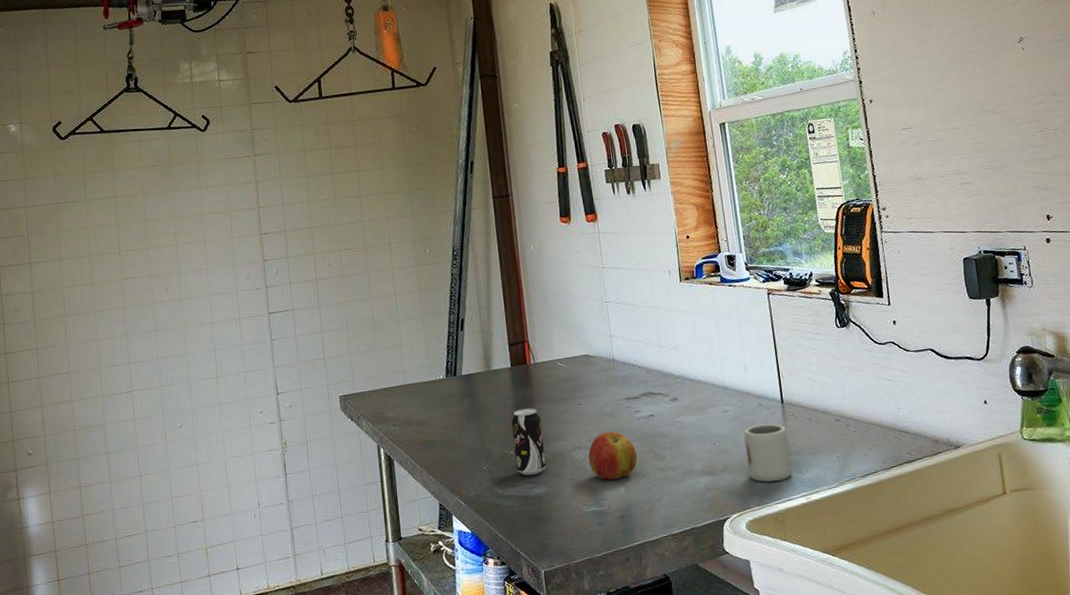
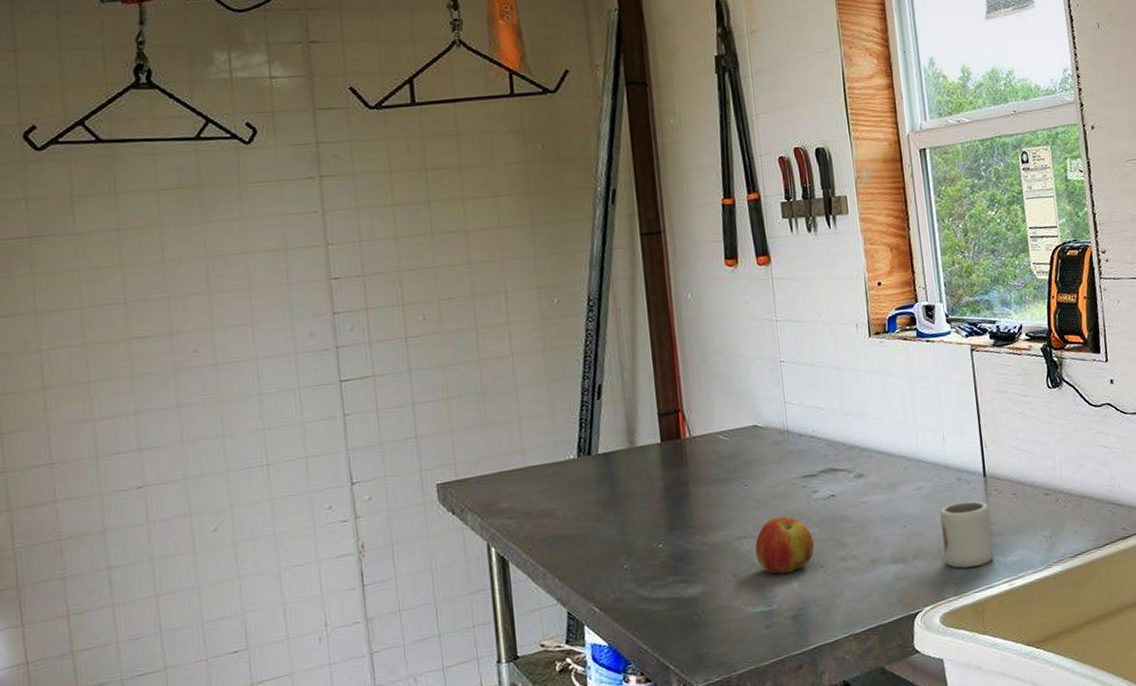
beverage can: present [511,408,547,476] -> none [660,491,704,573]

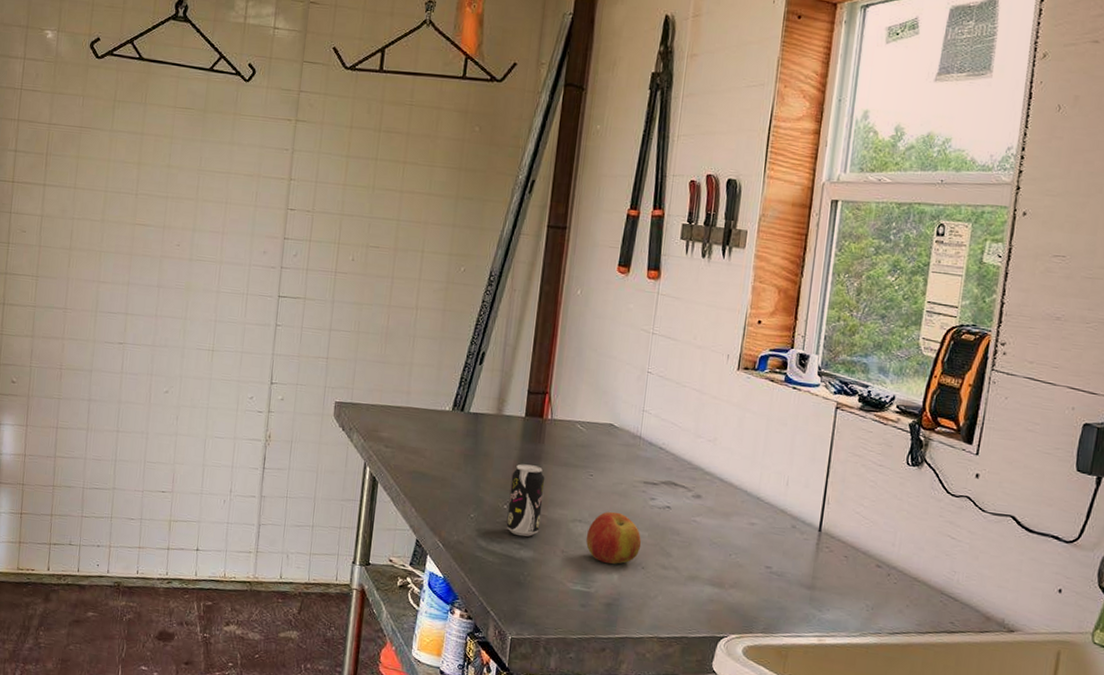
beverage can: none [660,491,704,573] -> present [506,464,545,537]
cup: present [939,500,994,569] -> none [761,547,817,614]

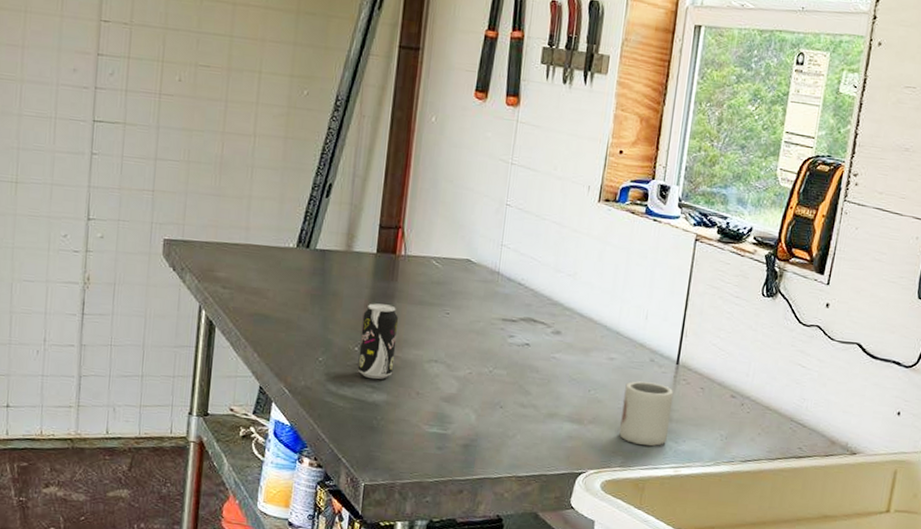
apple: present [586,511,642,564] -> none [442,350,500,405]
cup: none [761,547,817,614] -> present [619,381,674,447]

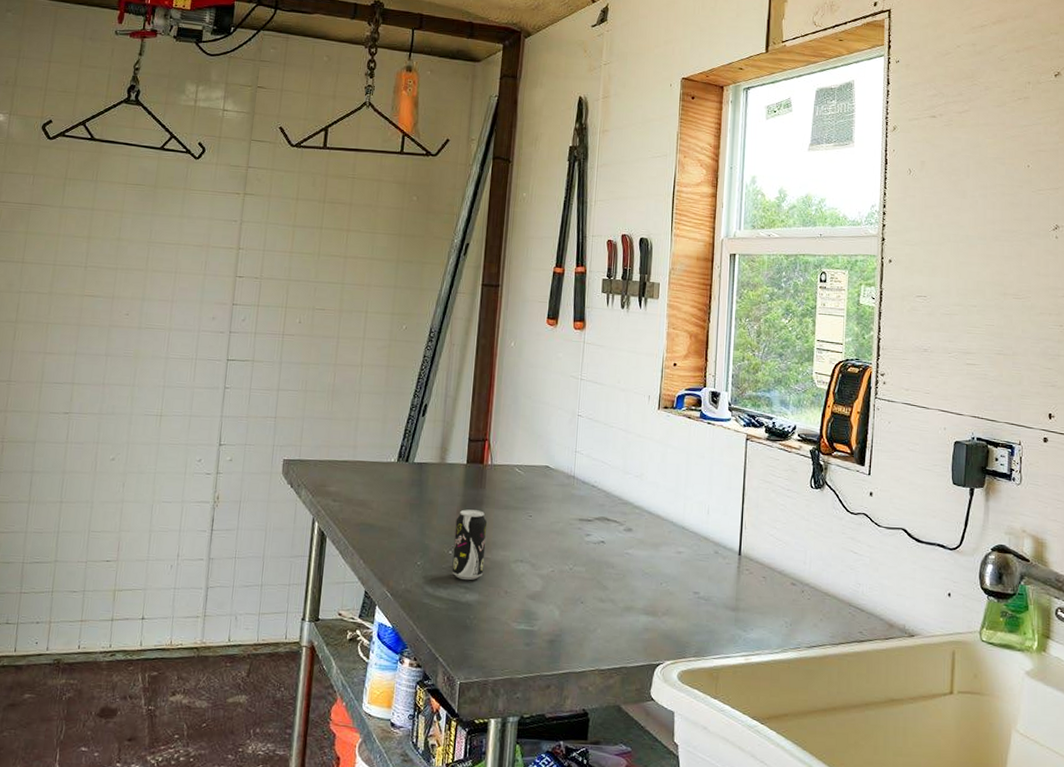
cup: present [619,381,674,447] -> none [691,572,739,636]

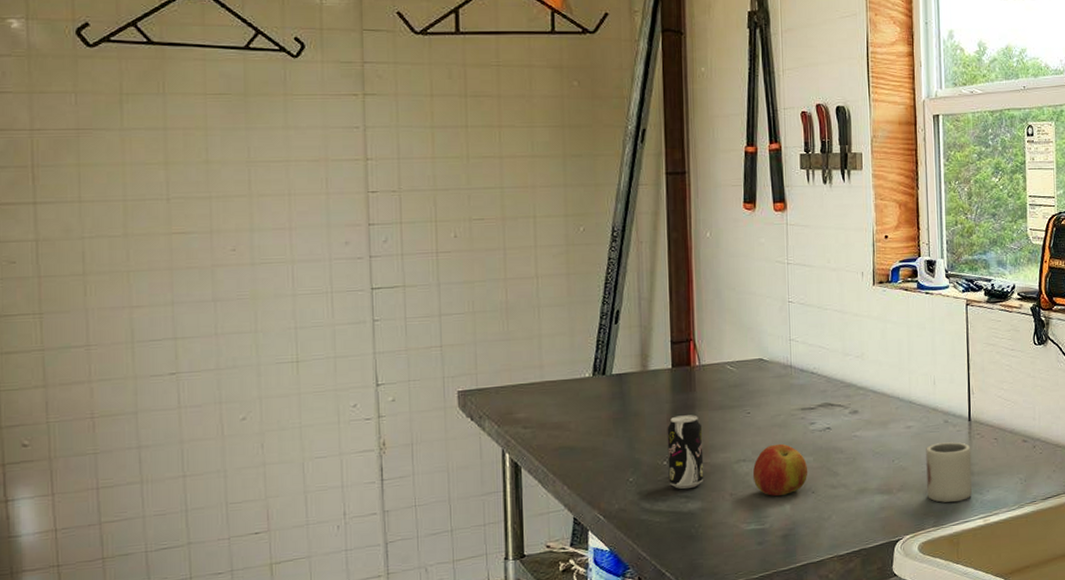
apple: none [527,550,580,602] -> present [752,443,808,497]
cup: none [691,572,739,636] -> present [926,442,972,503]

